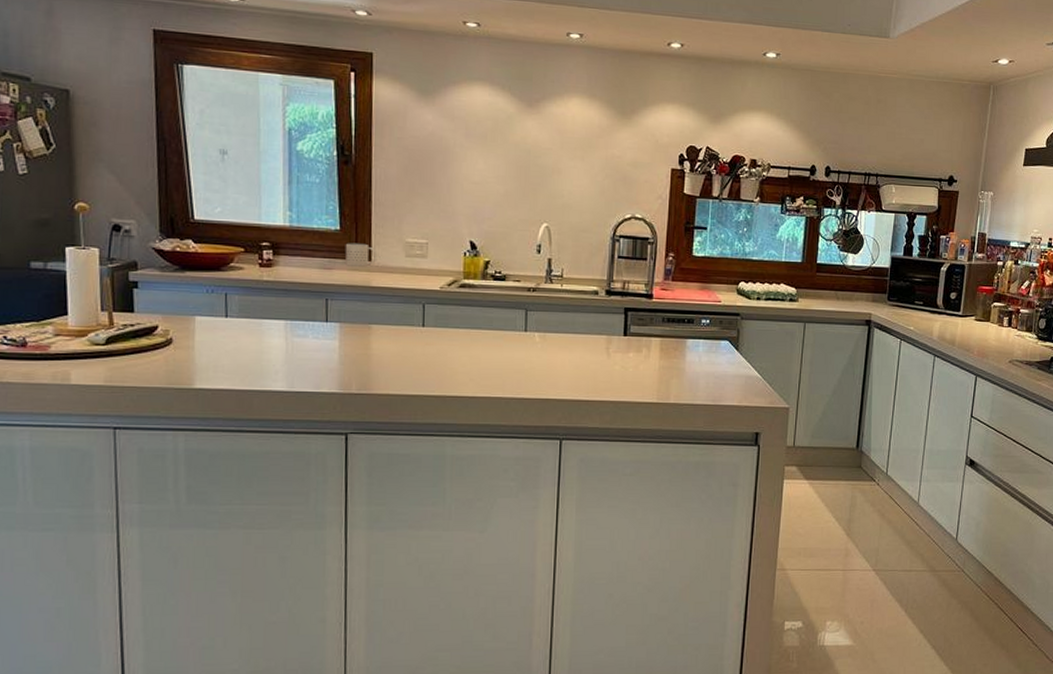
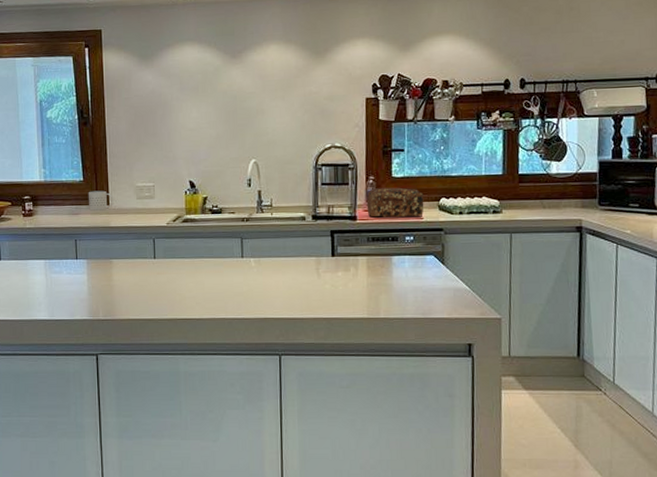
bread loaf: none [664,266,723,300] -> present [366,187,424,218]

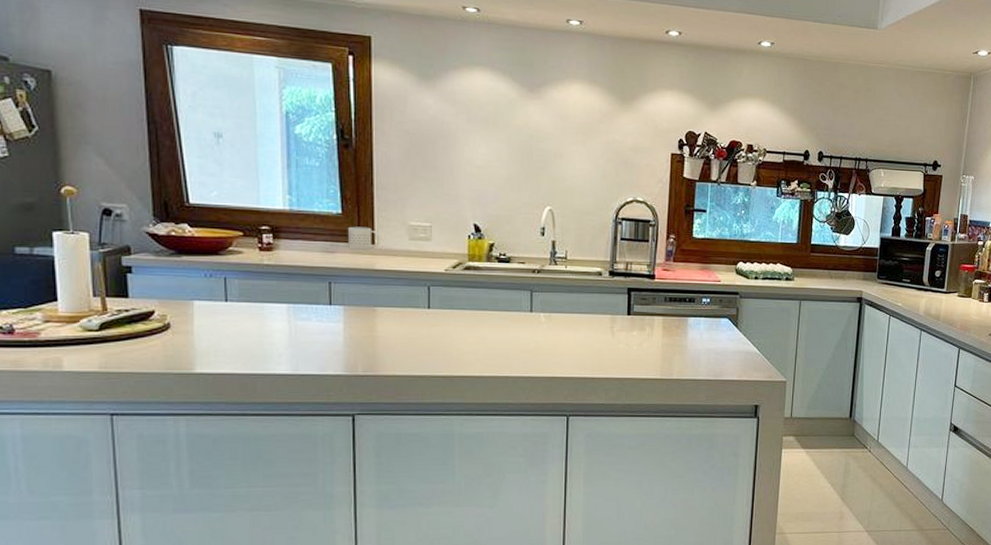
bread loaf: present [366,187,424,218] -> none [666,247,722,280]

